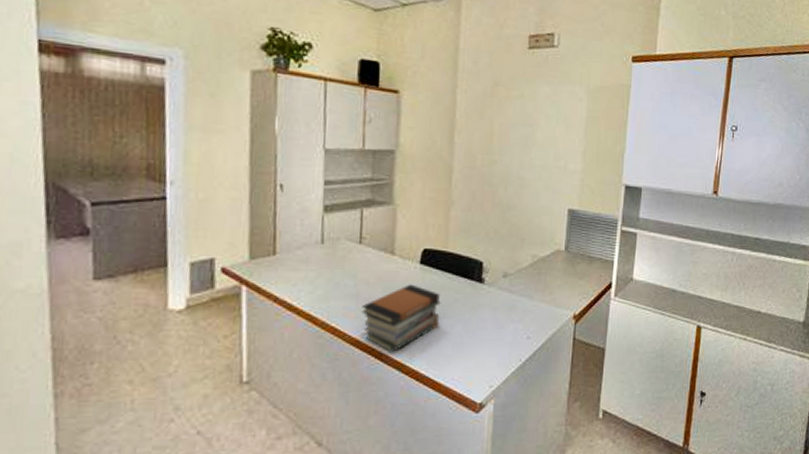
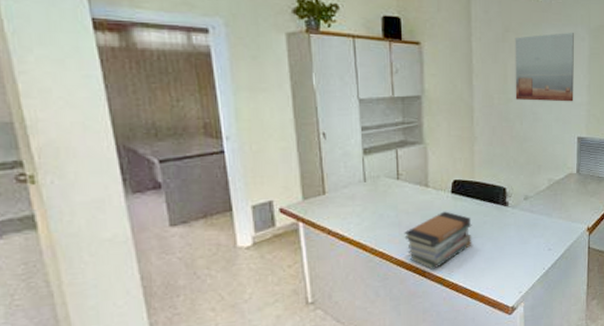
wall art: none [500,91,572,169] -> present [515,33,575,102]

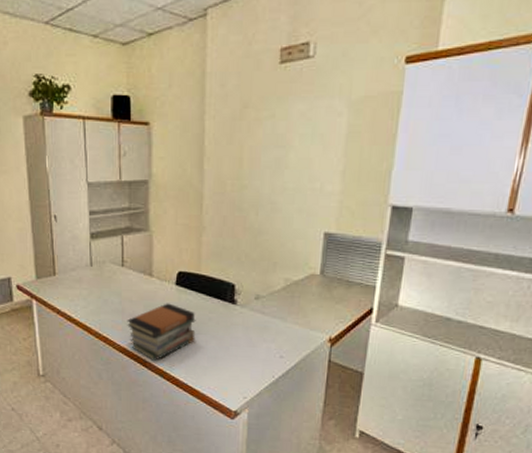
wall art: present [515,33,575,102] -> none [251,107,330,191]

